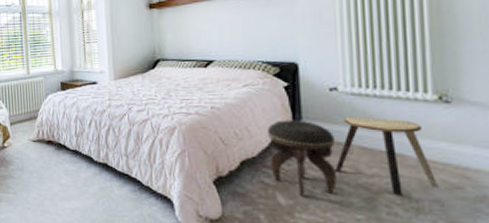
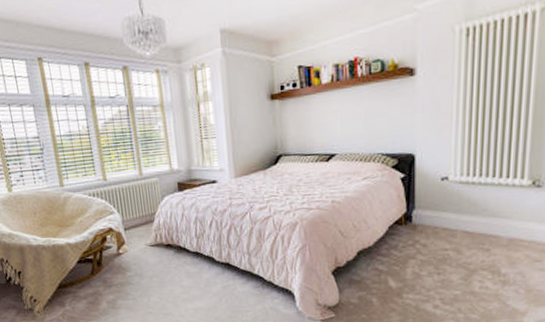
footstool: present [268,120,337,197] -> none [384,209,443,280]
stool: present [336,116,438,195] -> none [441,204,523,271]

